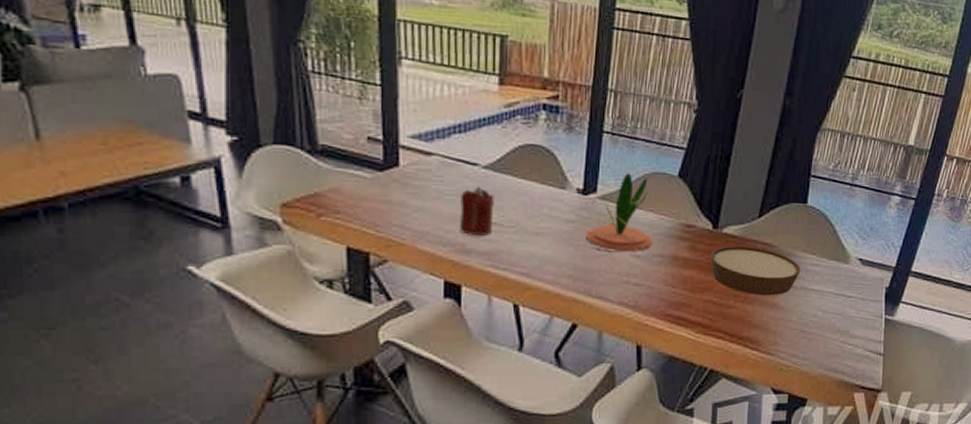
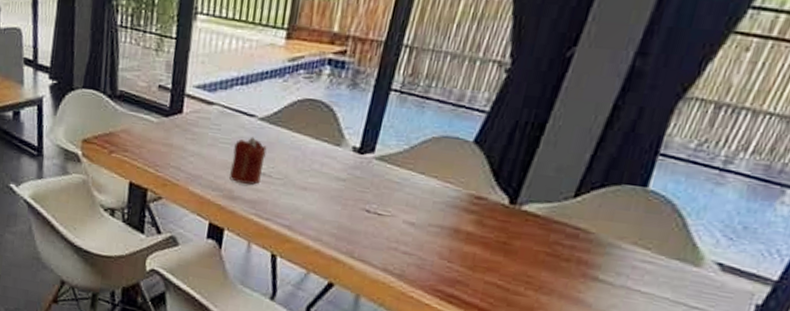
plant: present [586,173,656,251] -> none [355,134,443,219]
bowl: present [710,245,801,296] -> none [500,225,625,291]

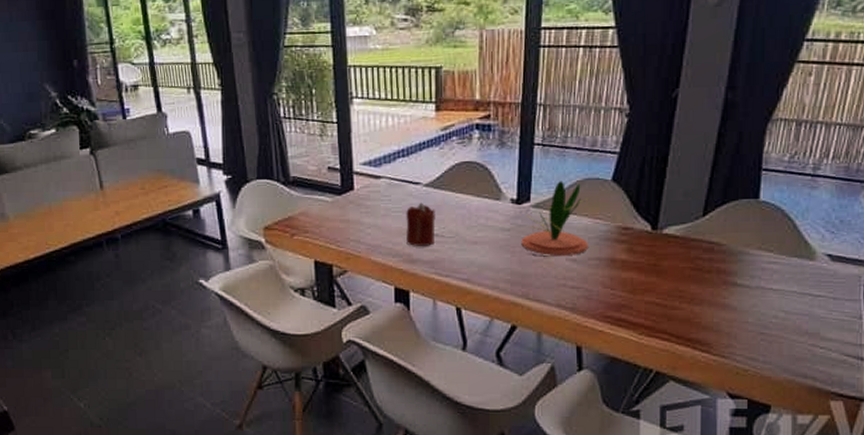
plant: none [355,134,443,219] -> present [521,181,589,255]

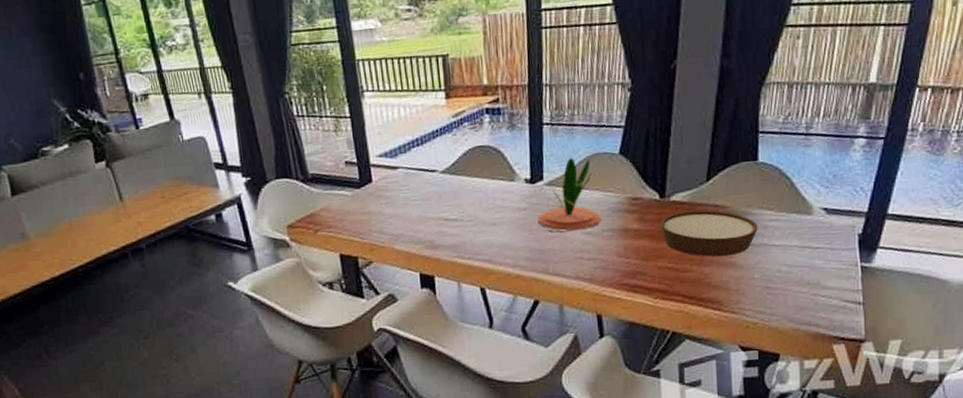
candle: present [406,202,435,246] -> none [425,189,455,232]
bowl: none [650,246,755,297] -> present [660,210,758,257]

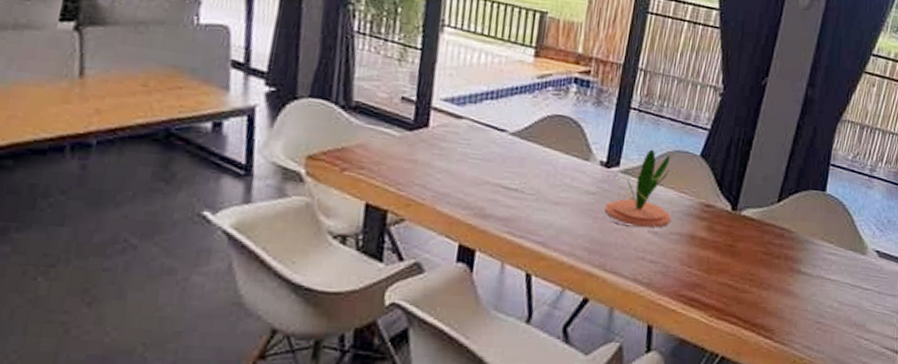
bowl: present [660,210,758,257] -> none [727,228,818,283]

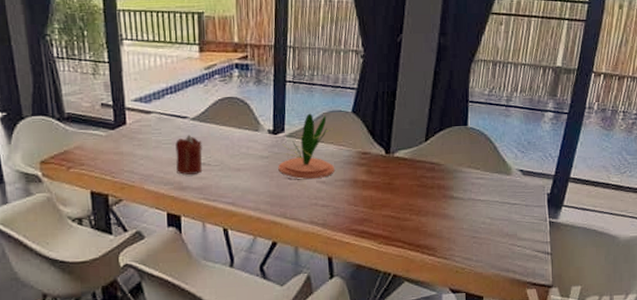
candle: none [481,152,519,201] -> present [175,135,202,175]

